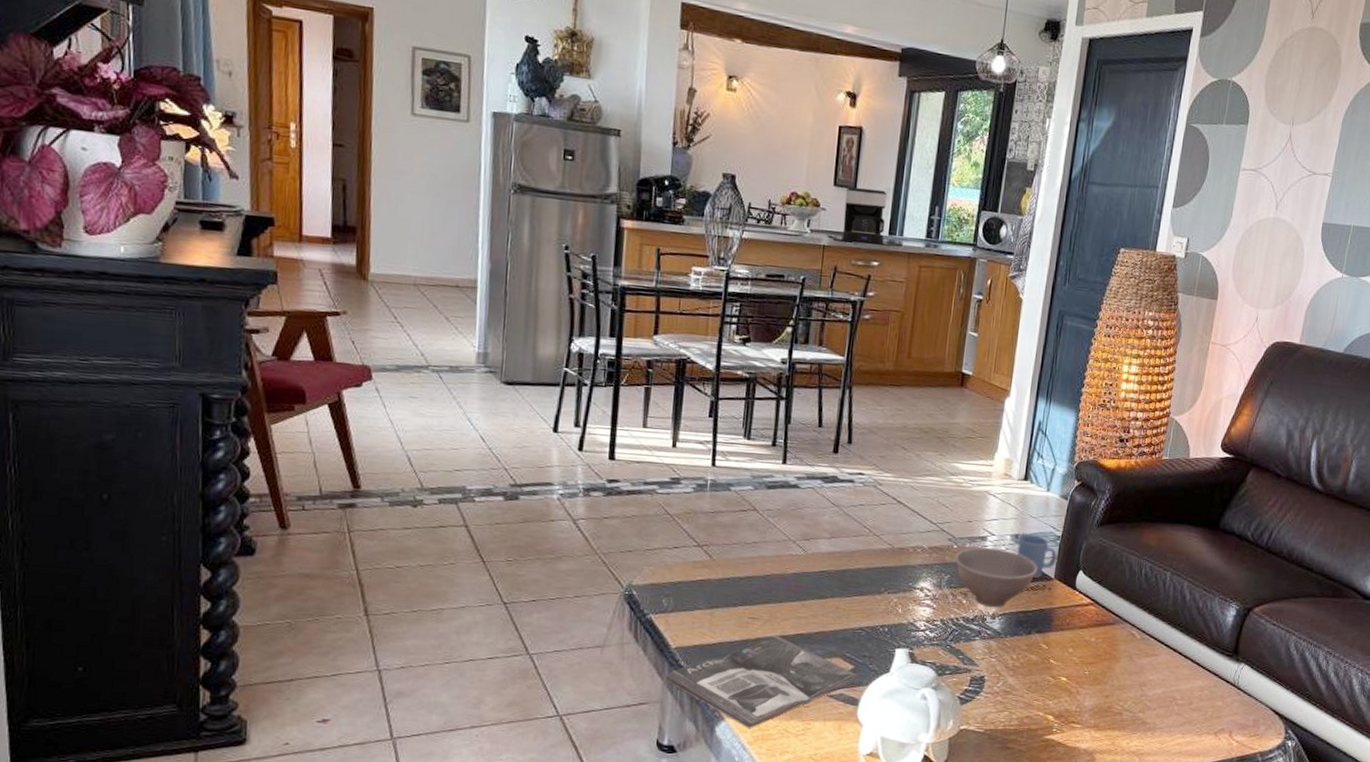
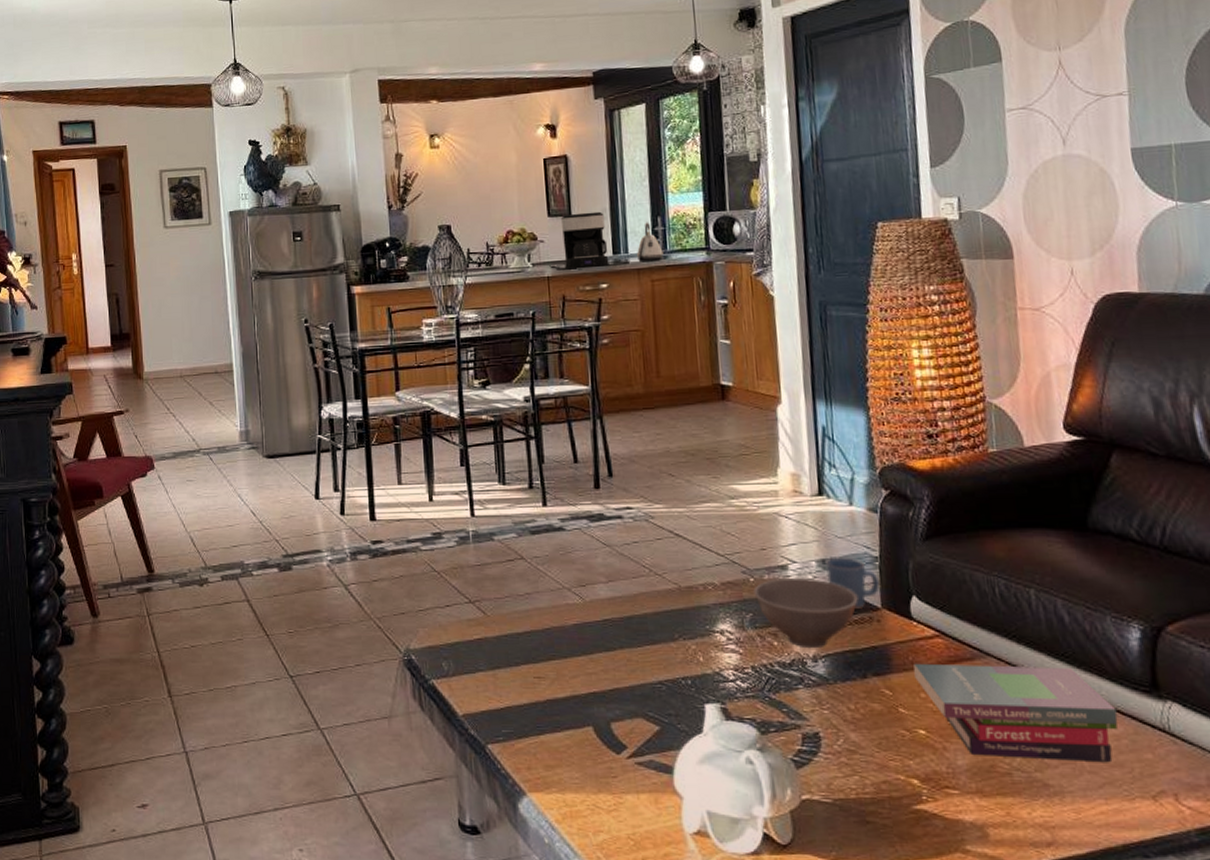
magazine: present [665,635,860,728] -> none [457,695,669,804]
kettle: none [909,209,935,249] -> present [636,222,664,263]
books: none [1067,624,1206,708] -> present [913,663,1118,763]

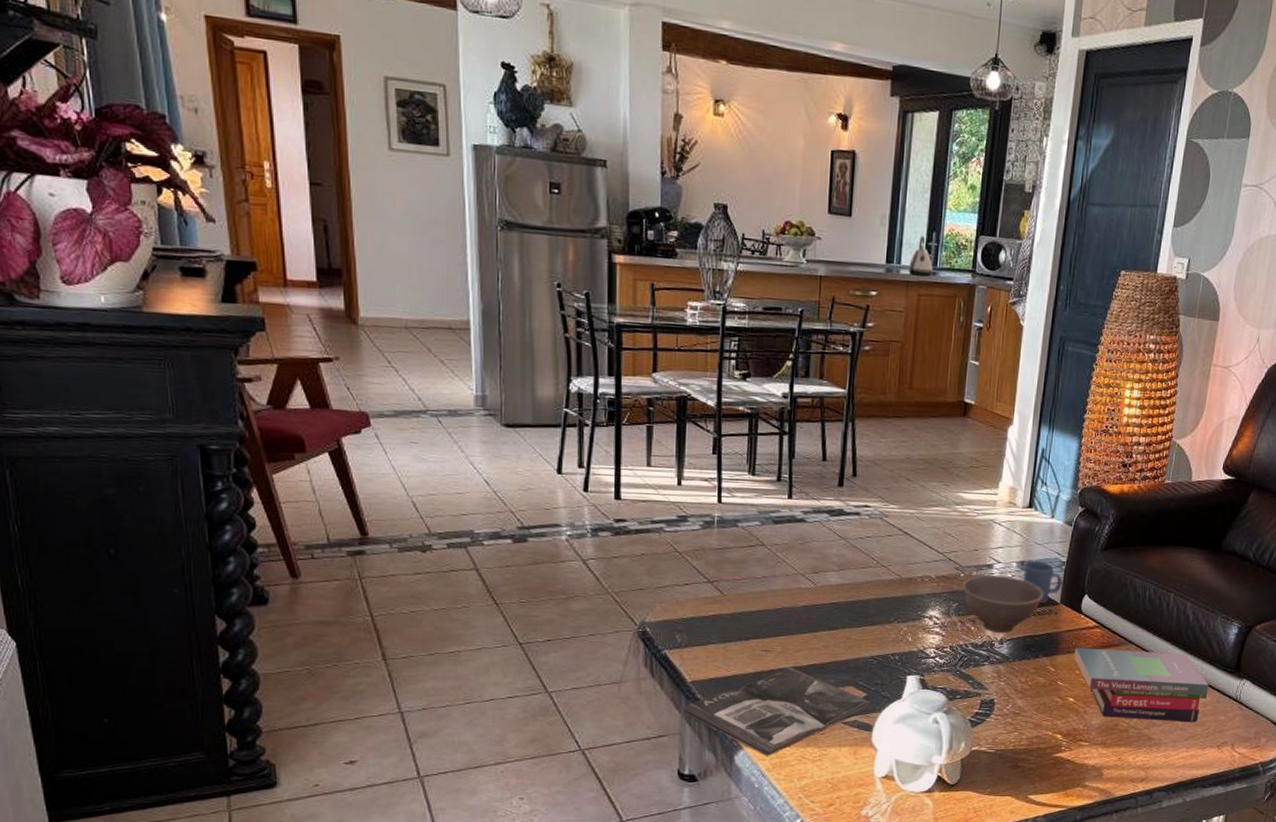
magazine: none [457,695,669,804] -> present [683,666,873,756]
coffee maker: present [551,211,631,270] -> none [825,214,902,276]

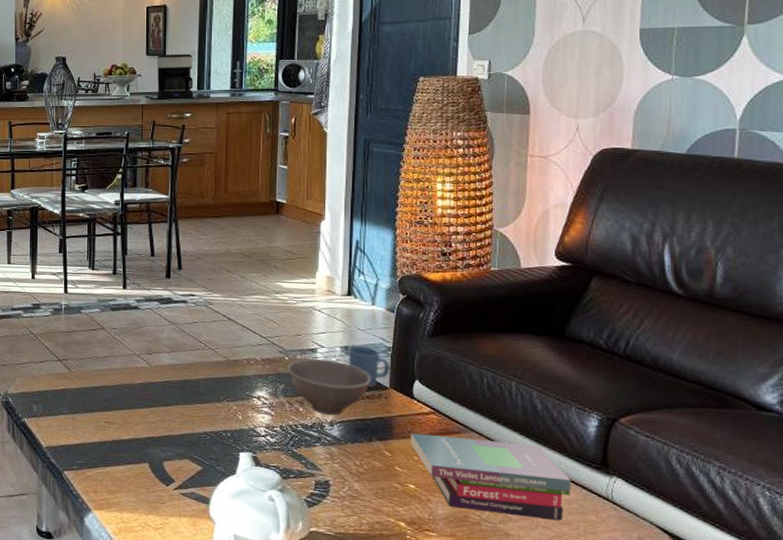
magazine: present [683,666,873,756] -> none [40,437,209,520]
coffee maker: none [825,214,902,276] -> present [145,54,211,100]
kettle: present [907,235,933,277] -> none [216,65,239,98]

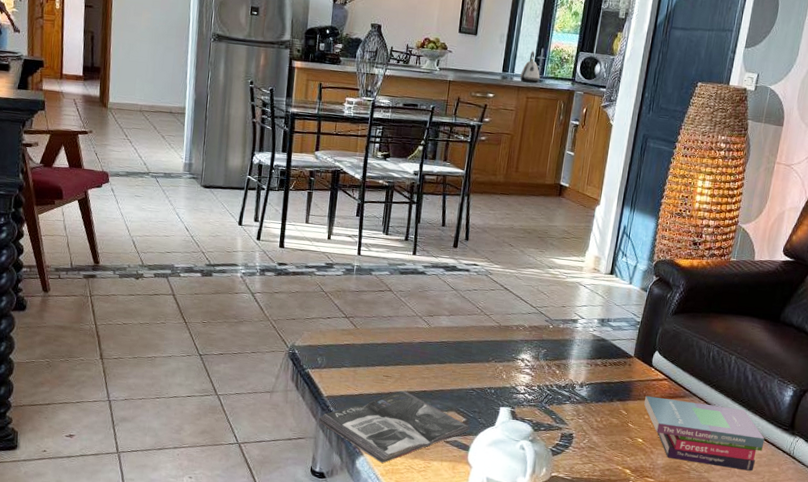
magazine: none [40,437,209,520] -> present [318,390,471,463]
coffee maker: present [145,54,211,100] -> none [453,33,514,82]
kettle: none [216,65,239,98] -> present [519,51,540,84]
bowl: present [287,359,371,415] -> none [550,328,620,378]
mug: present [347,345,390,388] -> none [602,318,637,356]

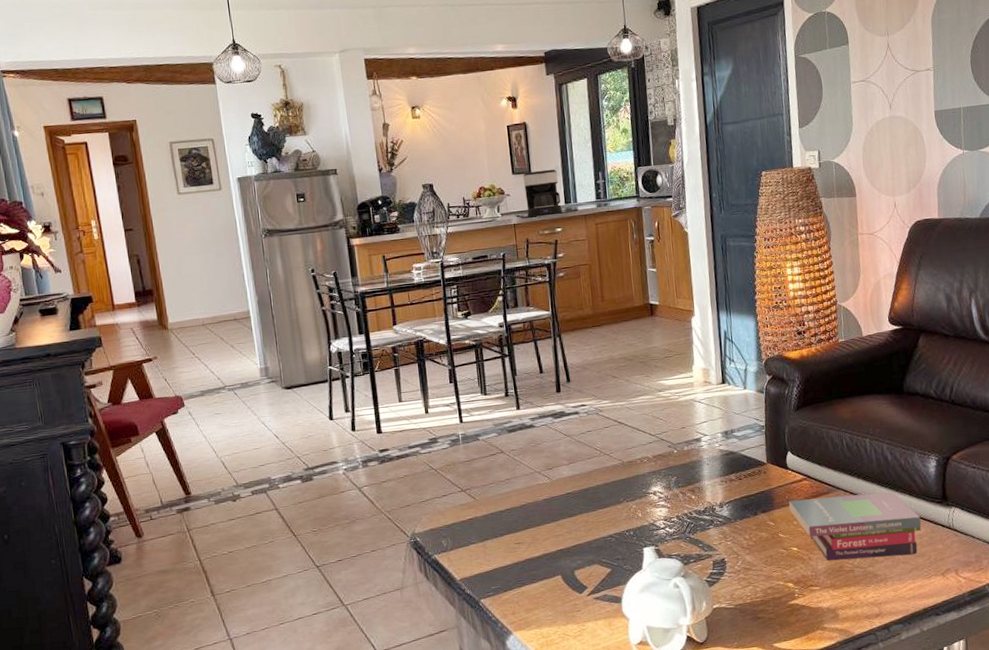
magazine: present [318,390,471,463] -> none [457,554,618,638]
coffee maker: none [453,33,514,82] -> present [516,169,579,218]
kettle: present [519,51,540,84] -> none [583,176,604,210]

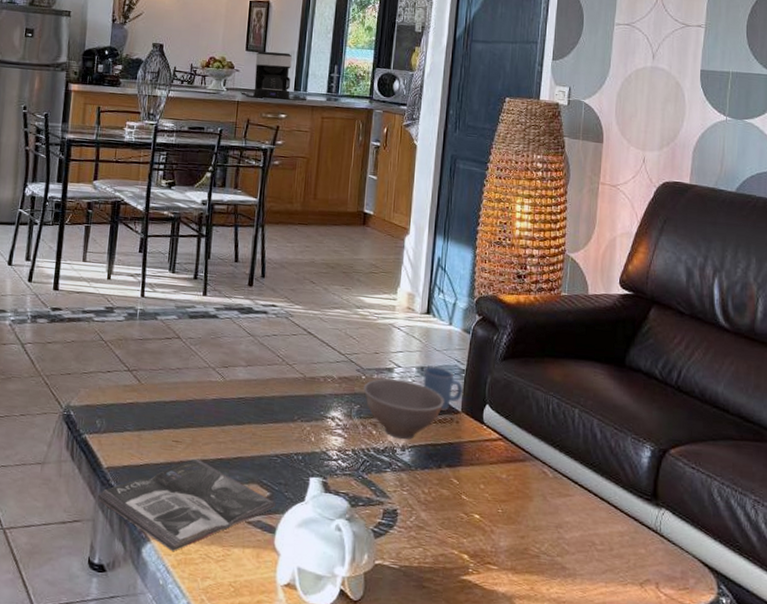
magazine: none [457,554,618,638] -> present [97,458,276,551]
bowl: none [677,446,751,498] -> present [363,378,445,439]
mug: none [727,428,765,467] -> present [422,366,463,412]
books: present [789,492,922,561] -> none [477,459,625,554]

